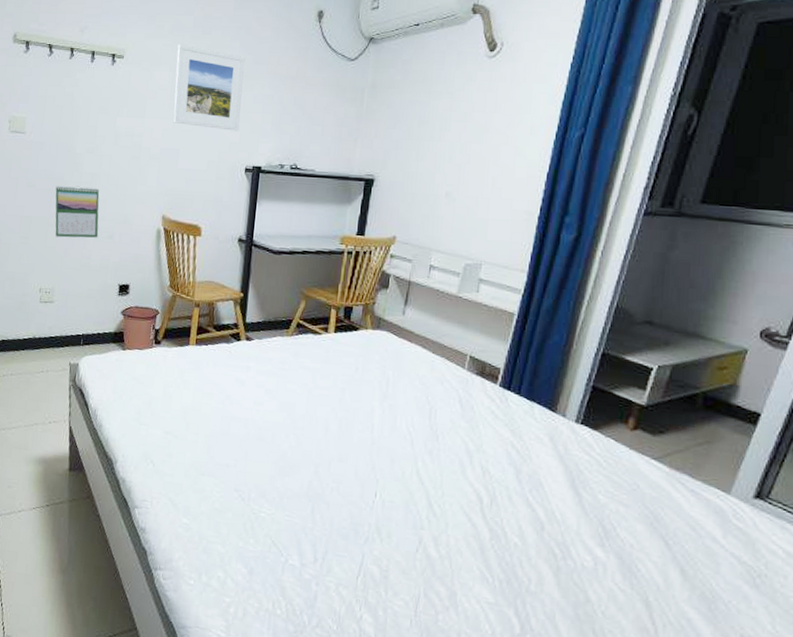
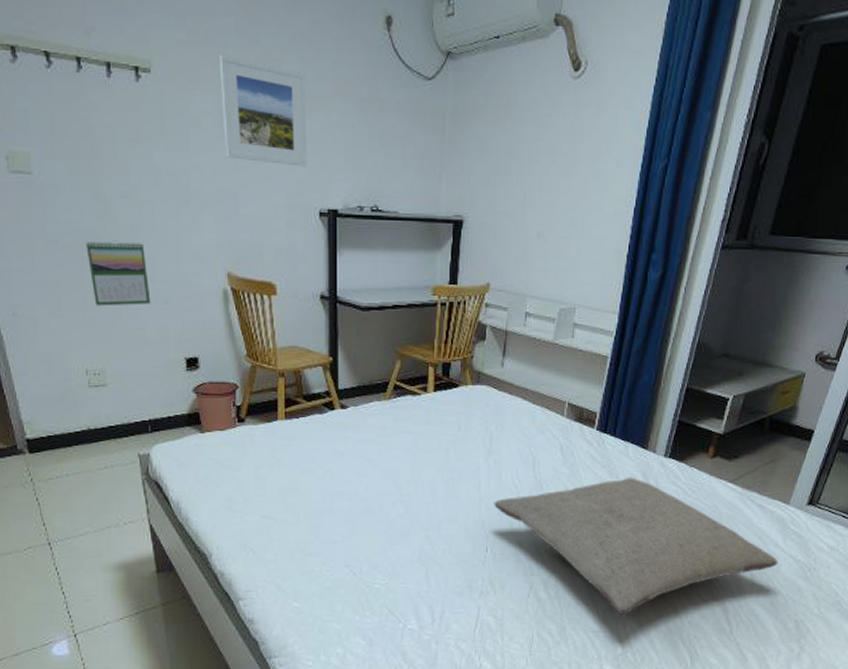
pillow: none [386,439,717,591] -> present [494,477,779,615]

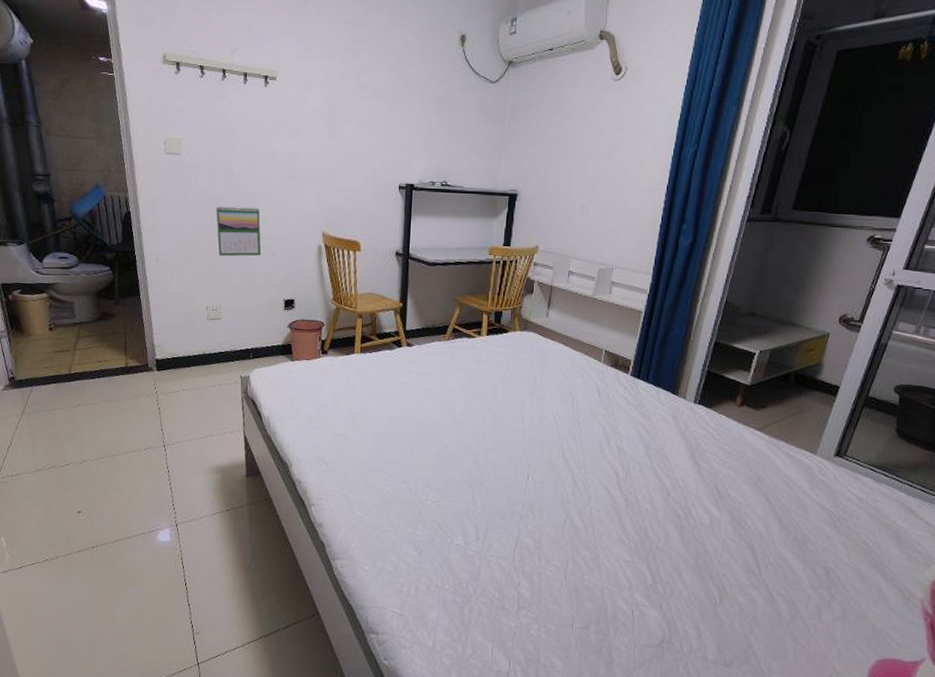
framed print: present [219,54,307,167] -> none [328,66,394,151]
pillow: present [494,477,779,615] -> none [536,419,807,549]

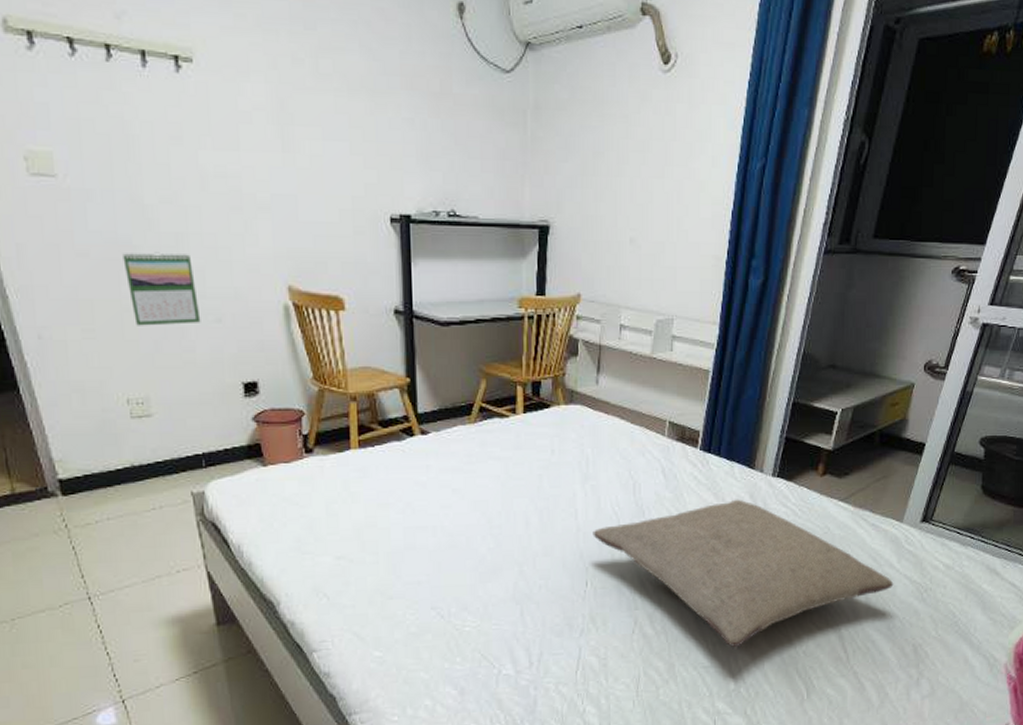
pillow: none [536,419,807,549] -> present [593,499,894,648]

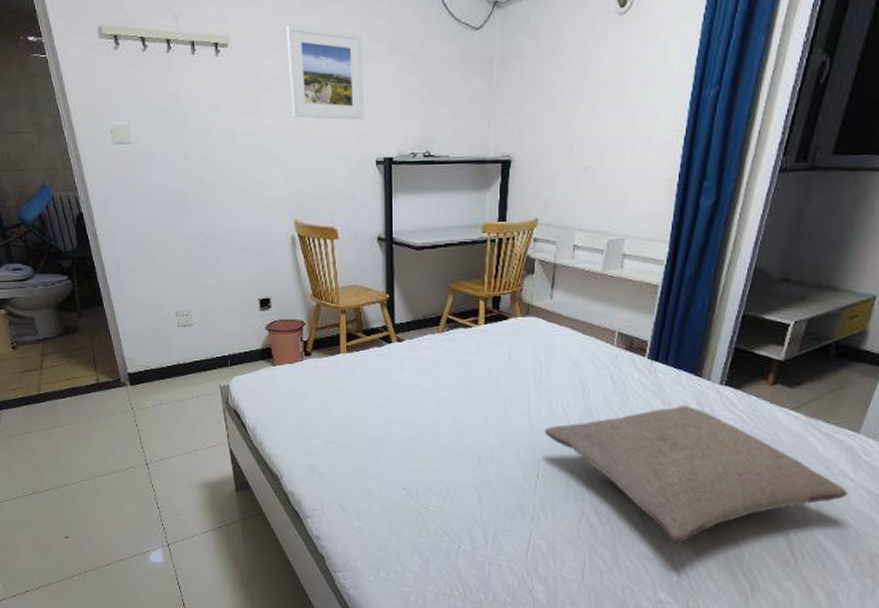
calendar: present [122,252,201,326] -> none [175,197,230,256]
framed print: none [271,42,375,168] -> present [286,24,365,120]

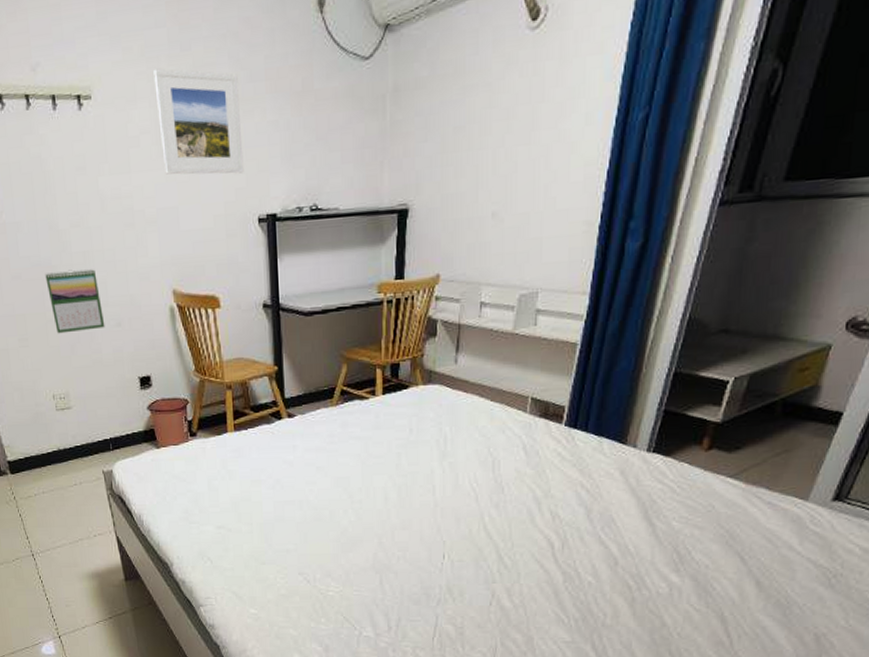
calendar: none [175,197,230,256] -> present [45,269,105,334]
pillow: present [544,405,848,543] -> none [450,475,793,625]

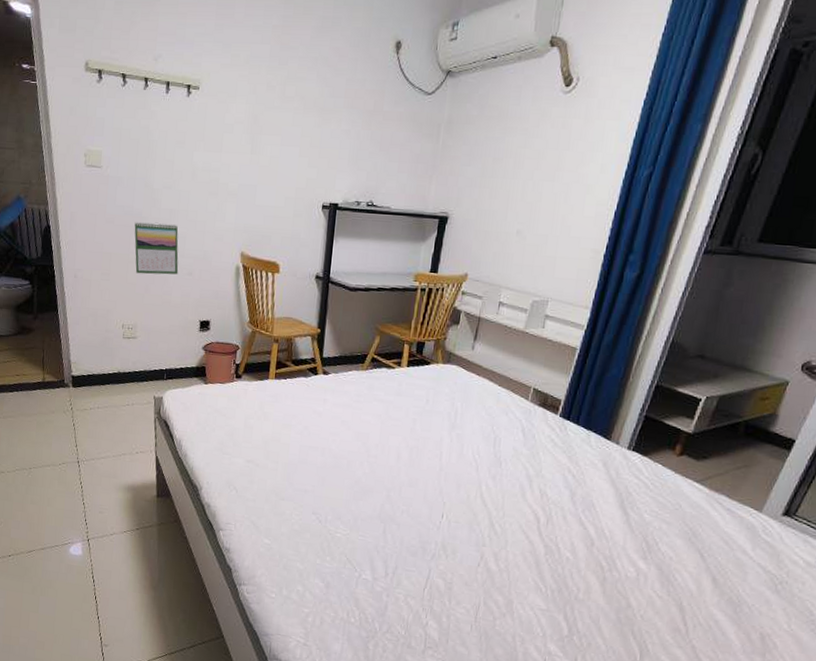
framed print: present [153,68,244,175] -> none [250,75,322,167]

